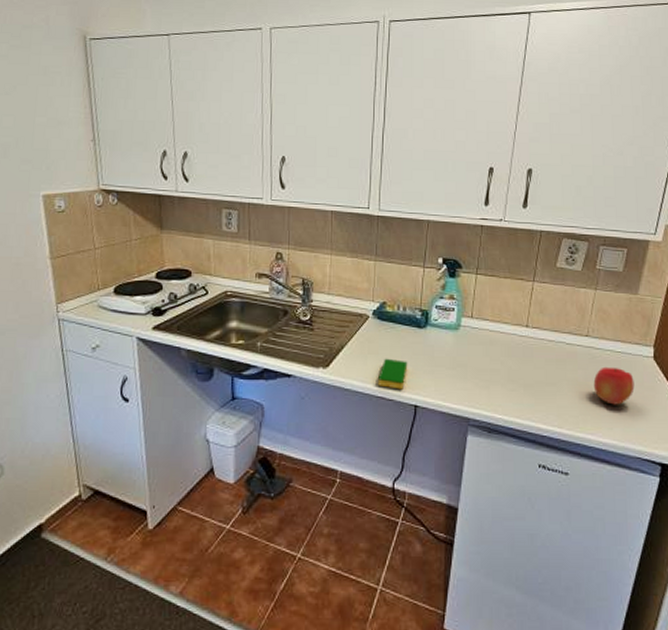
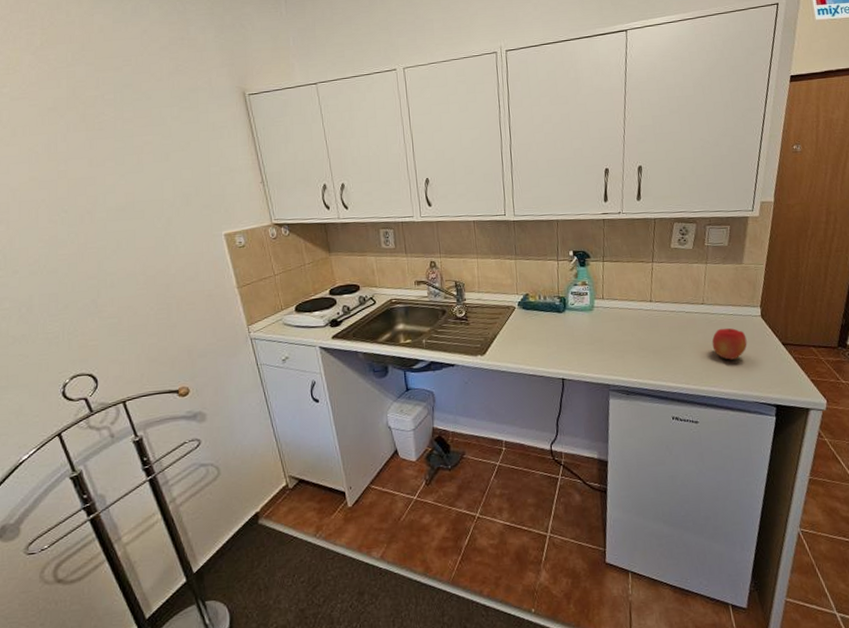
dish sponge: present [378,358,408,390] -> none [528,341,553,367]

